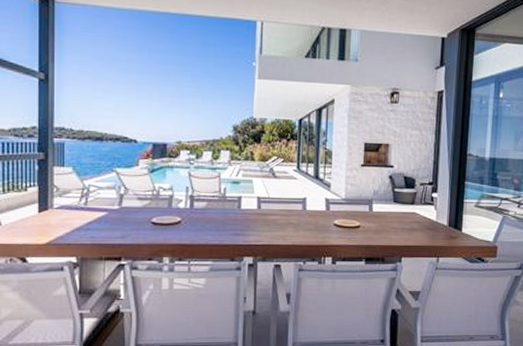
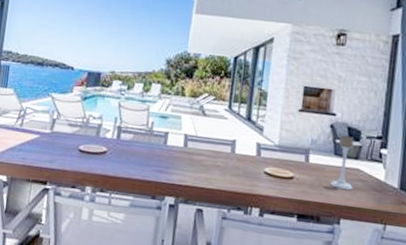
candle holder: none [391,184,411,231] -> present [330,135,354,190]

